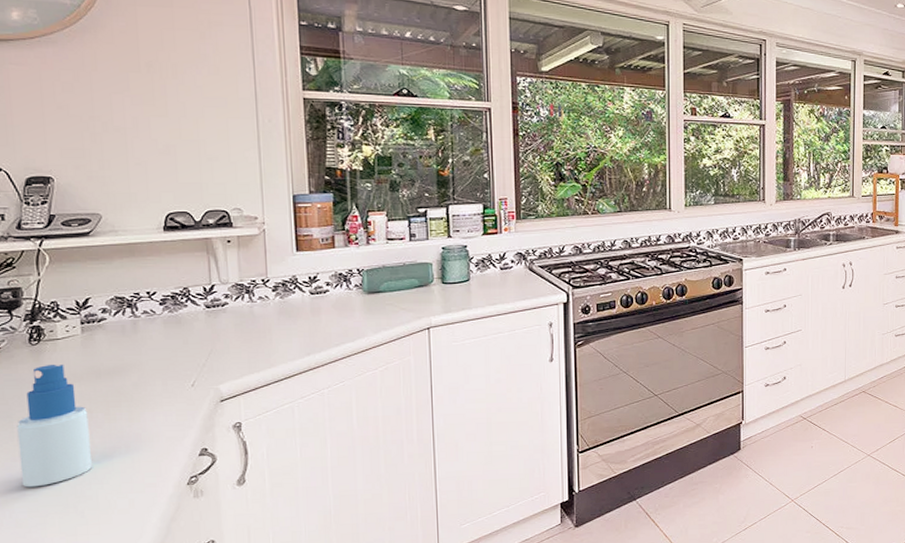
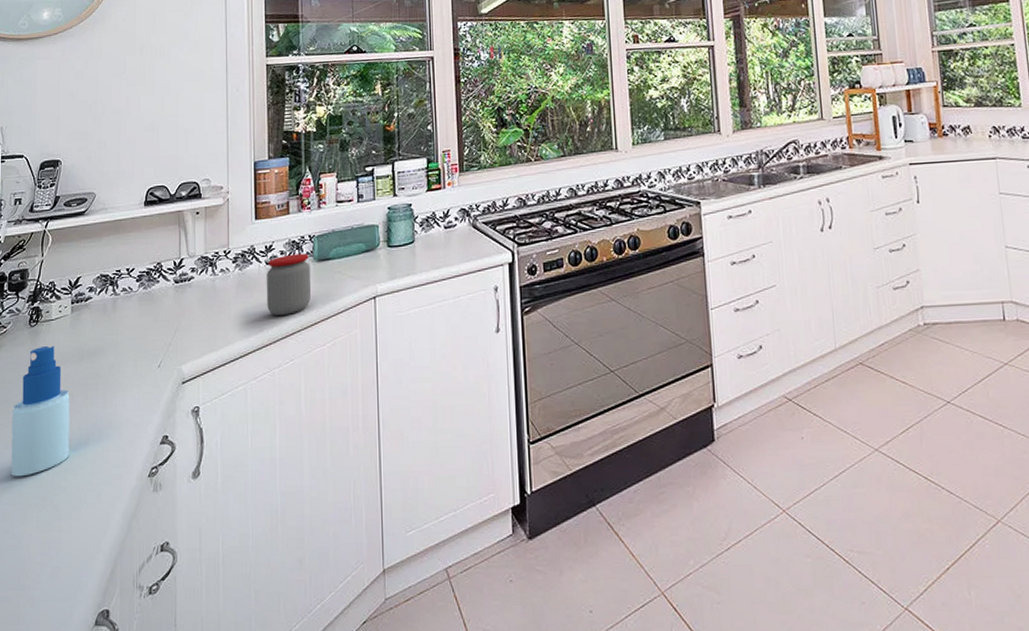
jar: none [312,285,362,341] -> present [267,253,312,315]

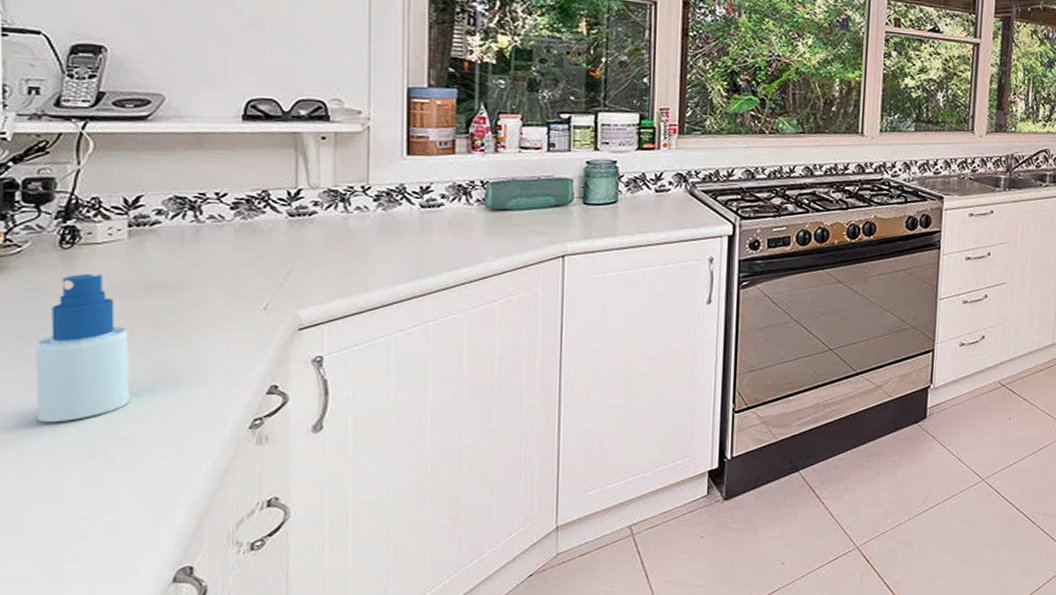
jar: present [267,253,312,315] -> none [421,199,482,265]

